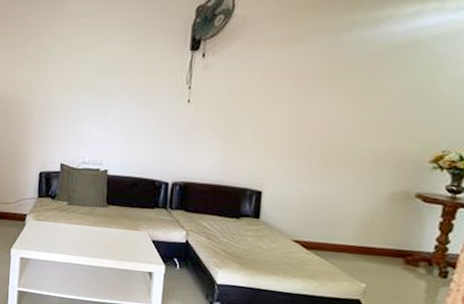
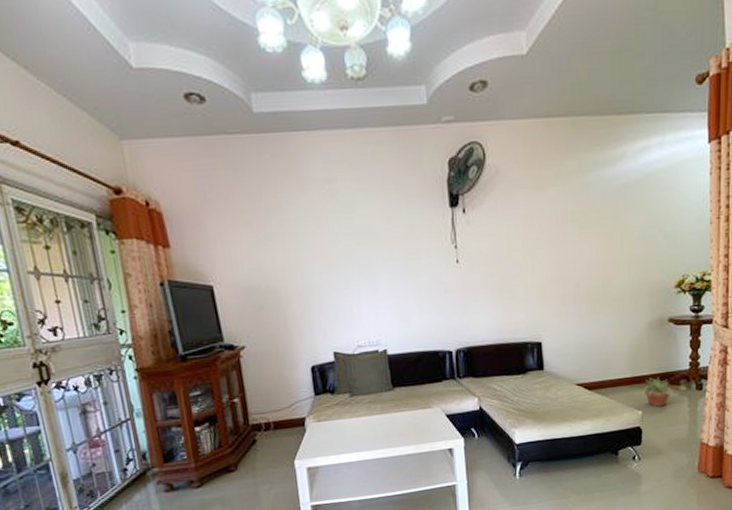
potted plant: none [369,252,410,286] -> present [642,377,674,407]

